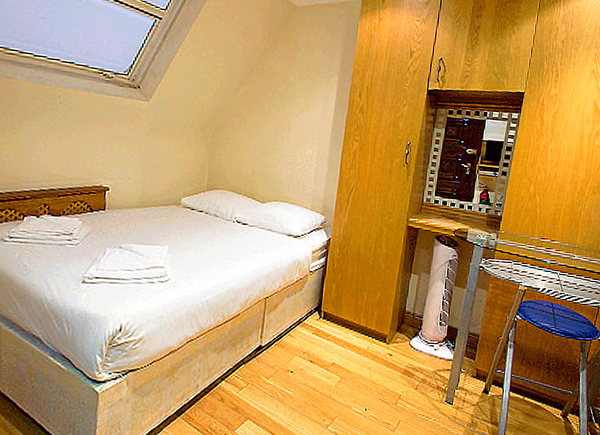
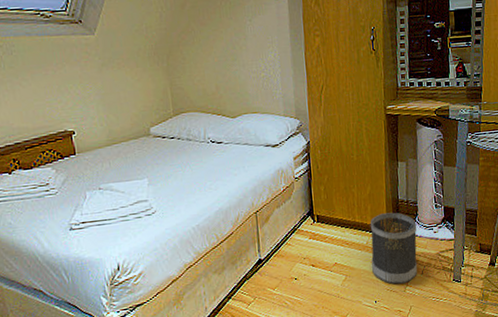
wastebasket: none [368,321,419,396] -> present [371,212,418,285]

